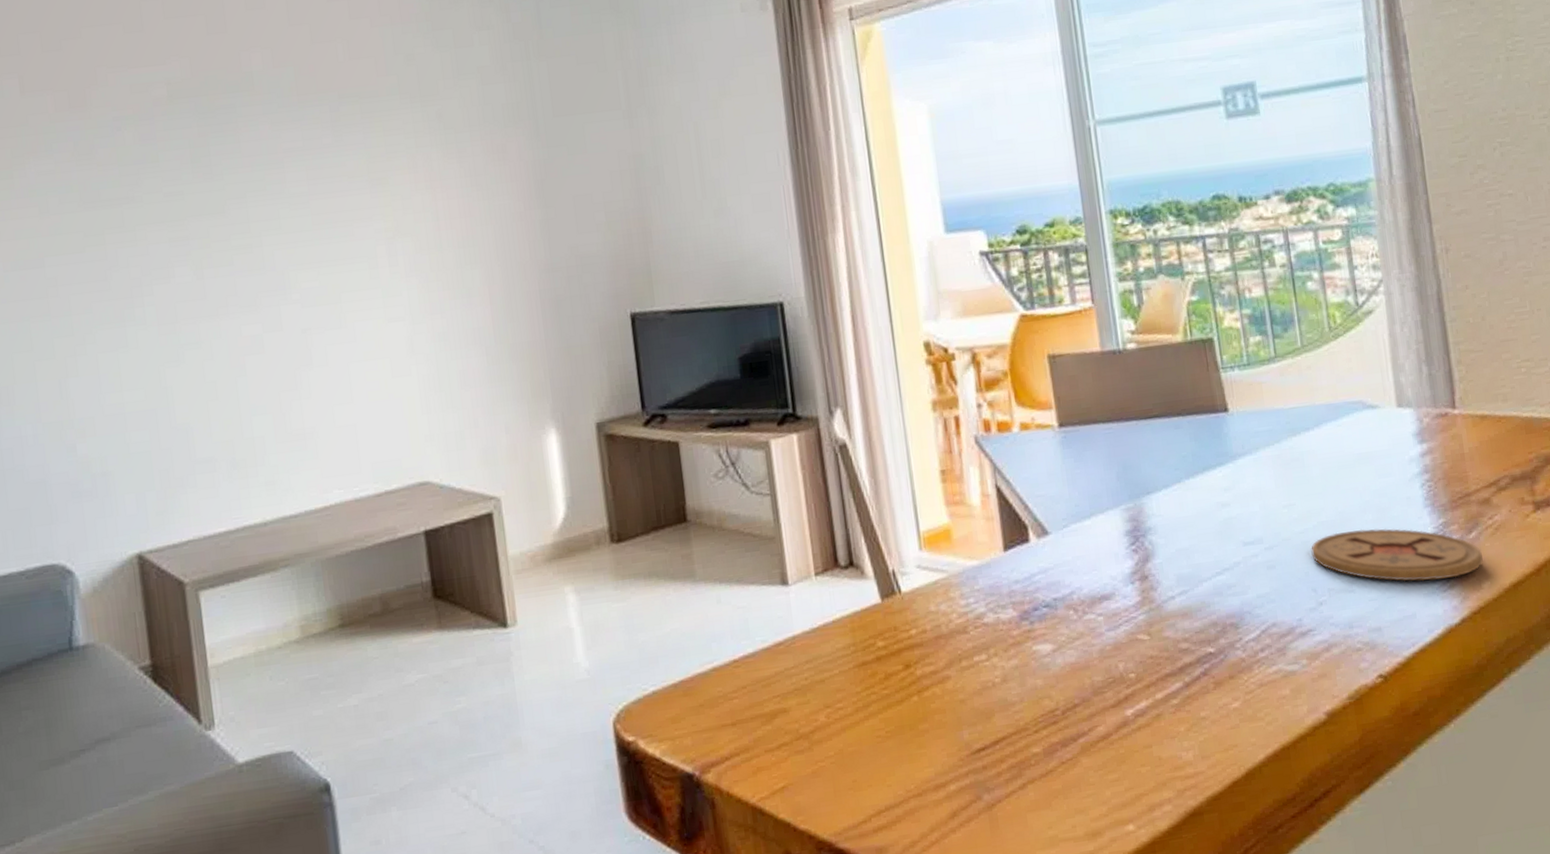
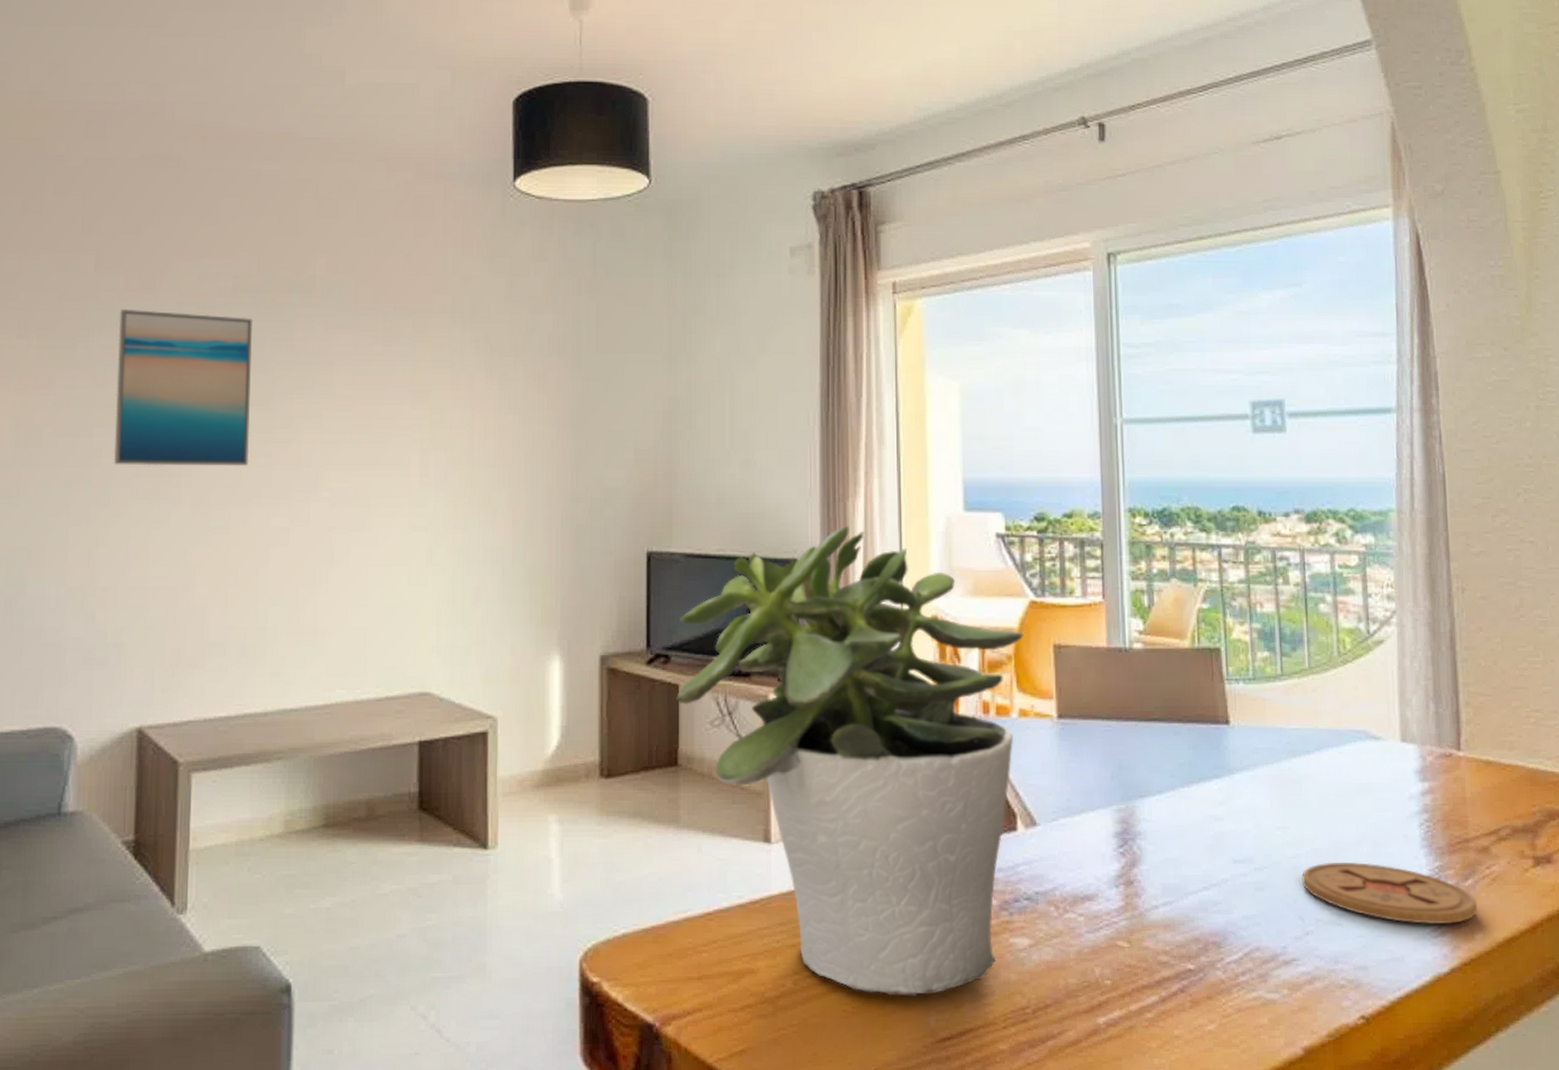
wall art: none [52,124,211,293] -> present [113,309,254,466]
potted plant: none [672,262,1022,717] -> present [676,526,1023,997]

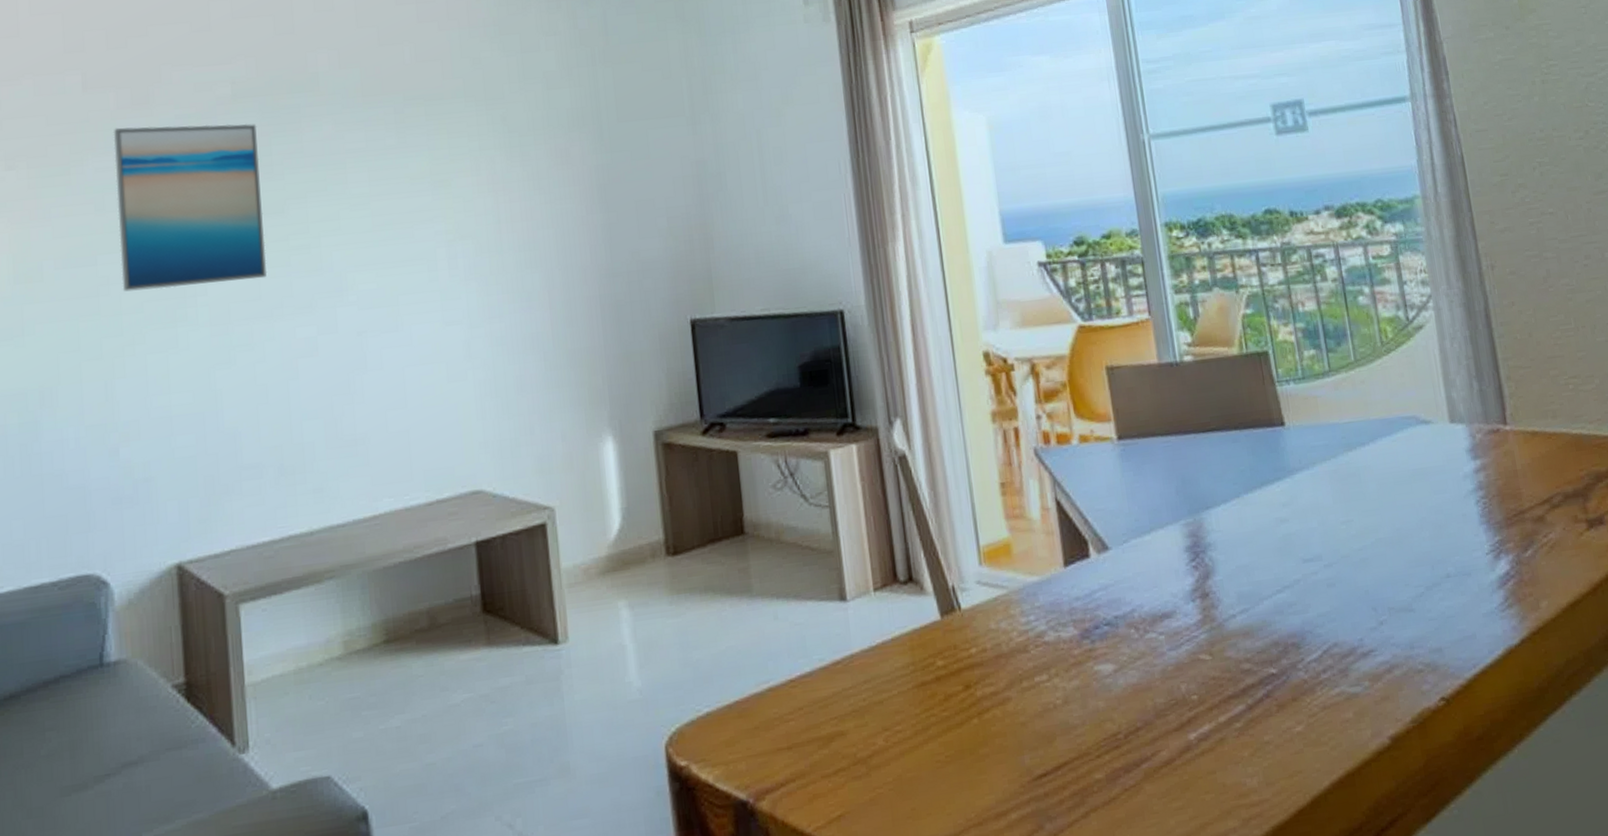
potted plant: present [676,526,1023,997] -> none [731,271,1084,740]
coaster: present [1302,861,1477,925] -> none [1370,546,1540,601]

